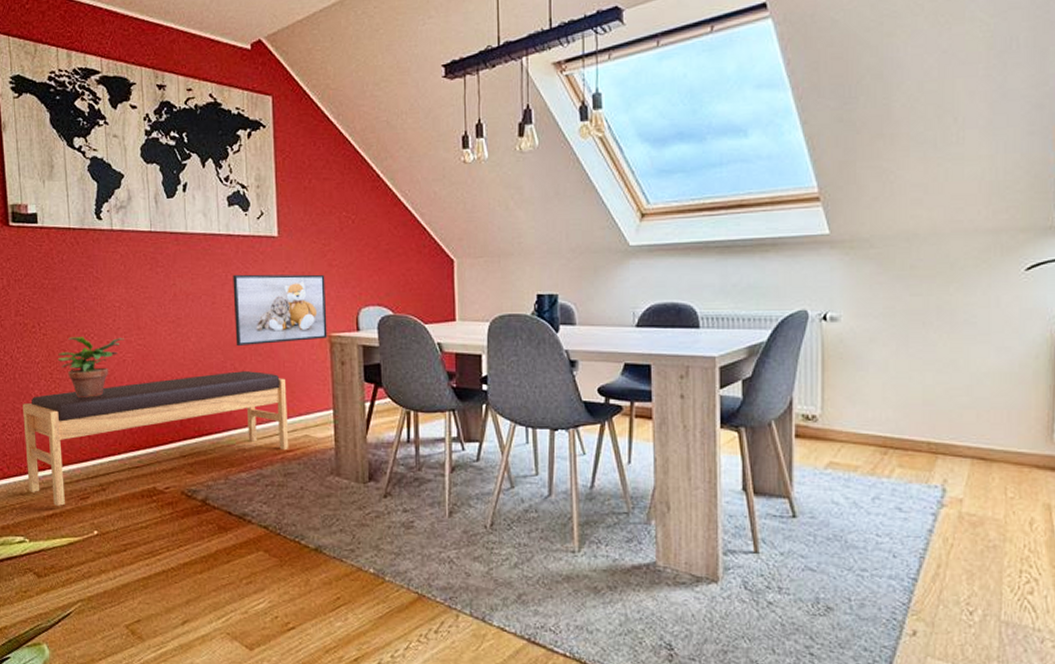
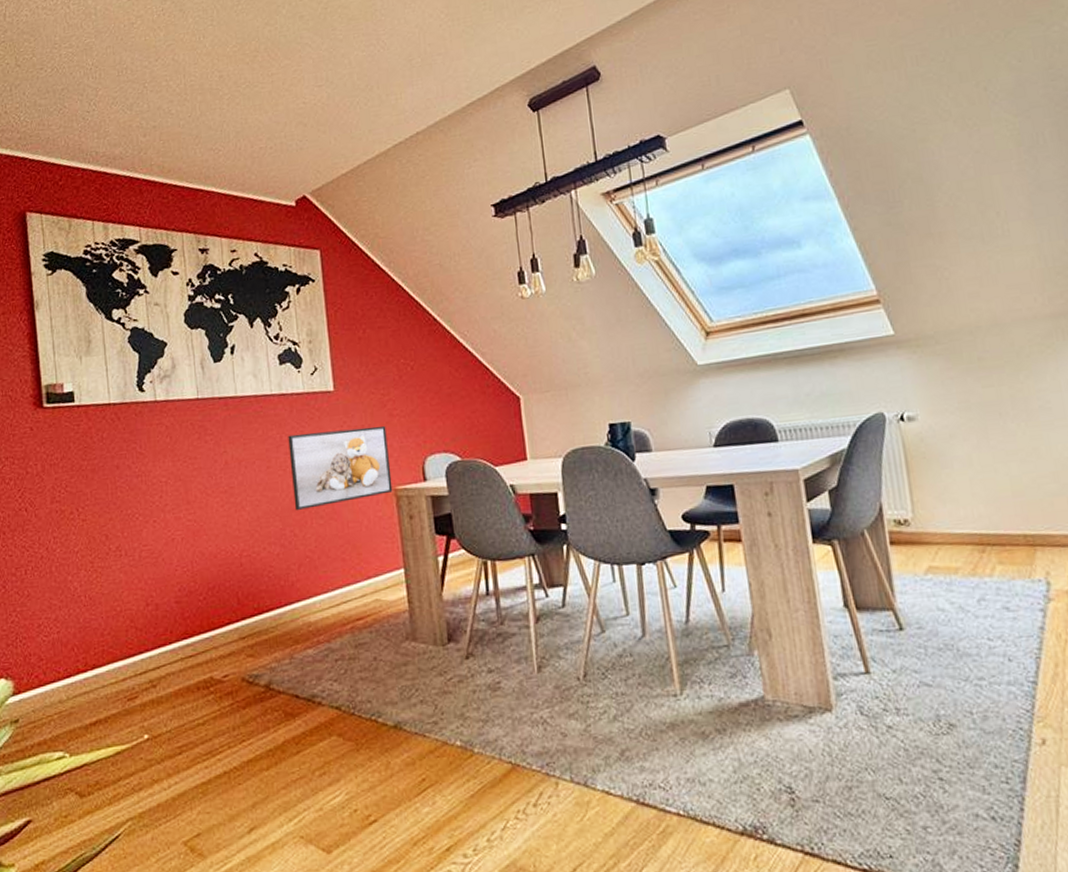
bench: present [23,371,289,506] -> none [60,535,359,711]
potted plant: present [58,336,124,397] -> none [99,515,172,585]

